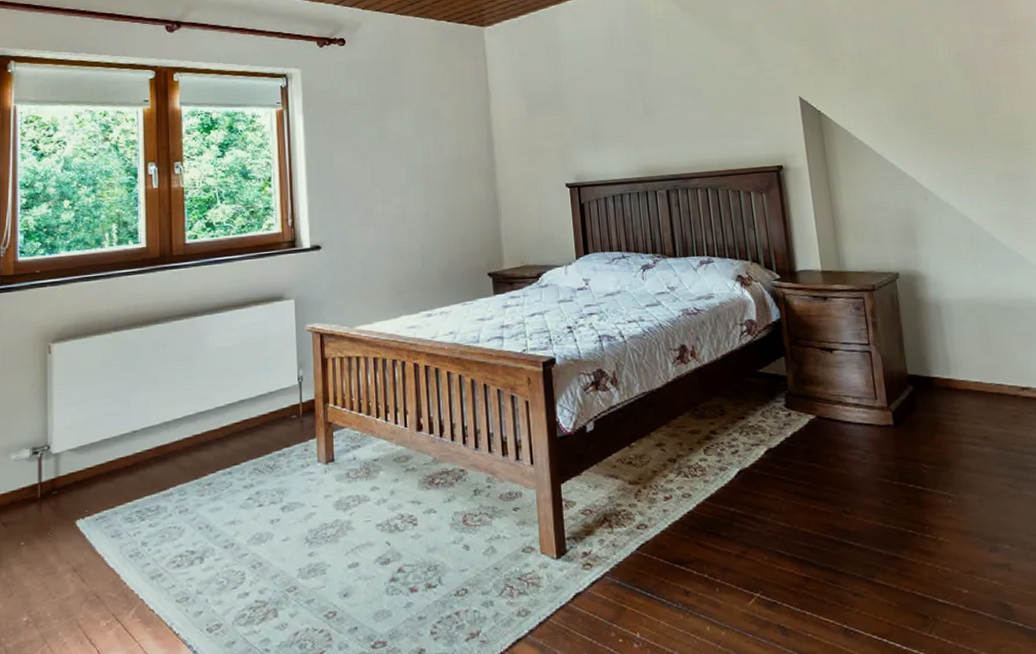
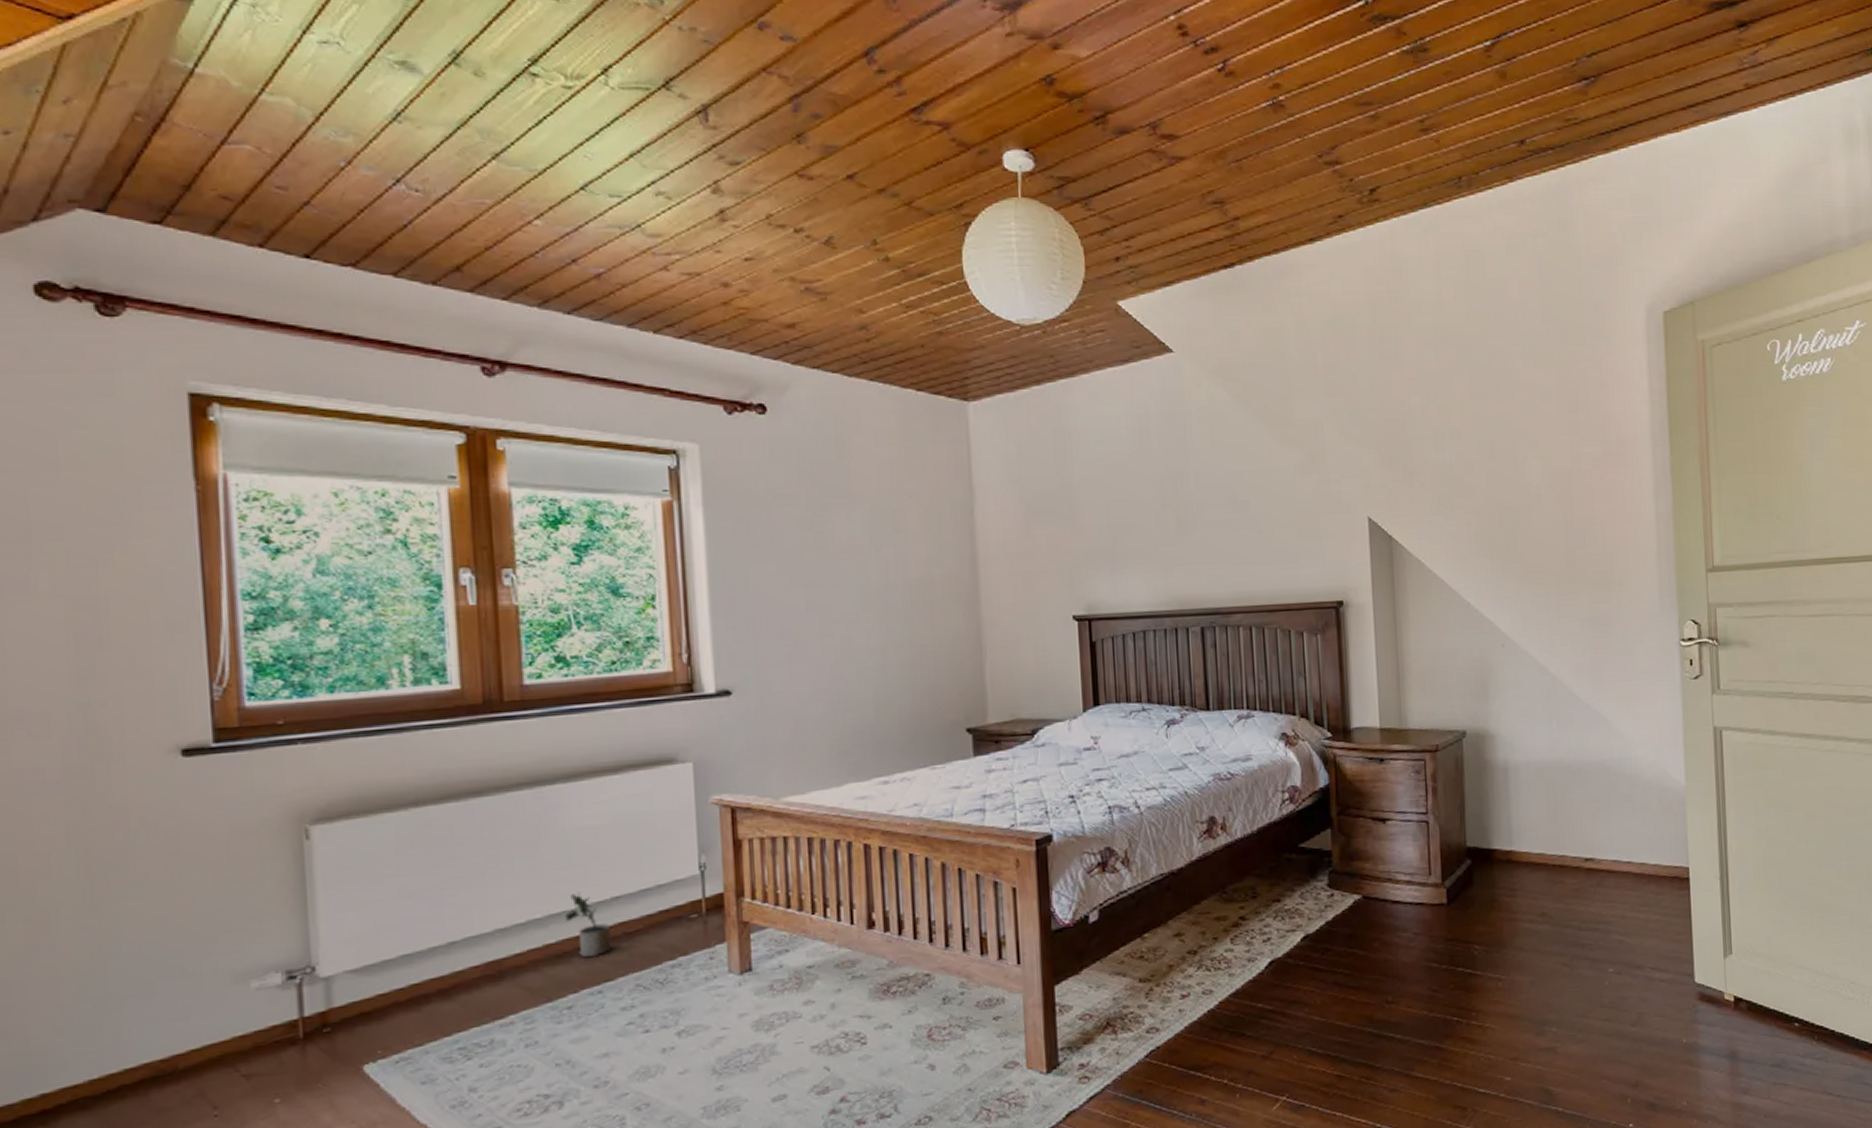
potted plant: none [207,395,239,446] -> present [564,891,612,958]

